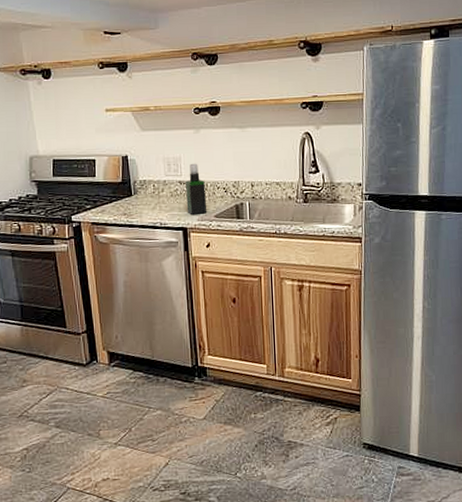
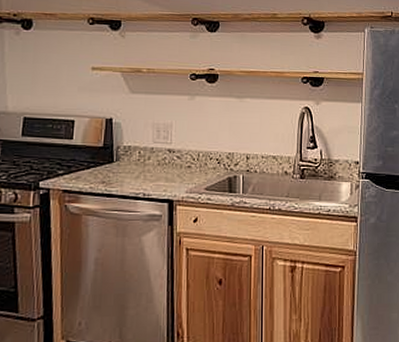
spray bottle: present [185,163,208,214] -> none [174,131,198,186]

